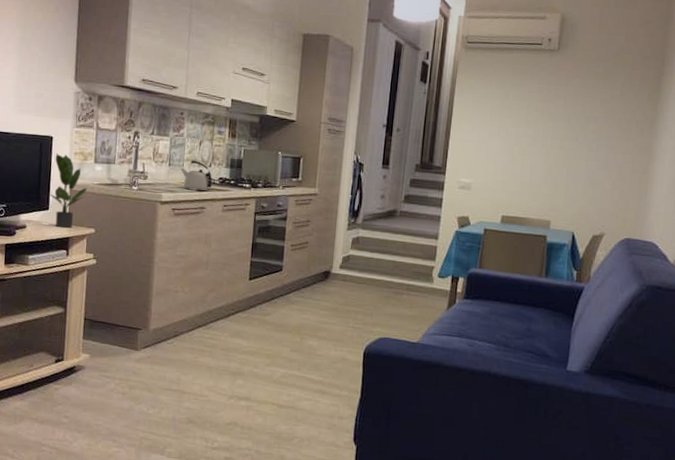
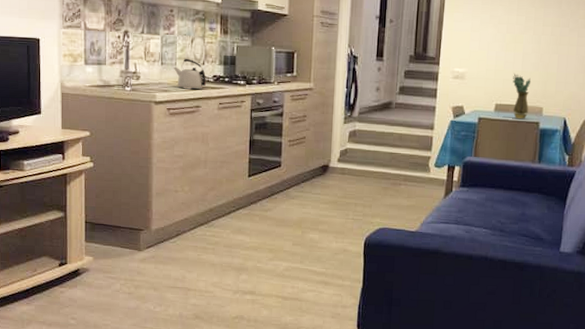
potted plant: present [49,153,88,229] -> none [40,55,79,132]
vase: none [519,186,539,233] -> present [512,74,531,120]

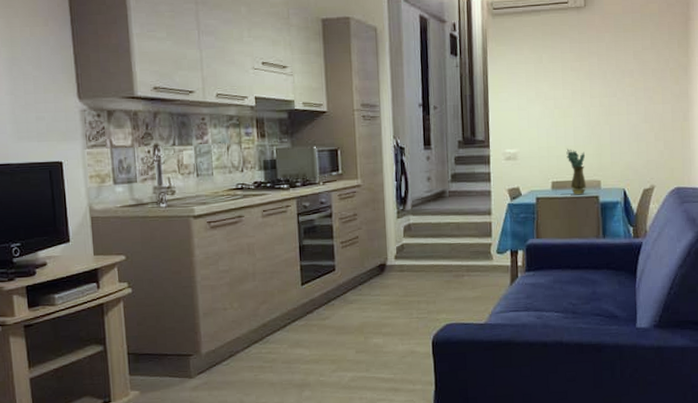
kettle: present [173,58,206,89] -> none [210,167,247,200]

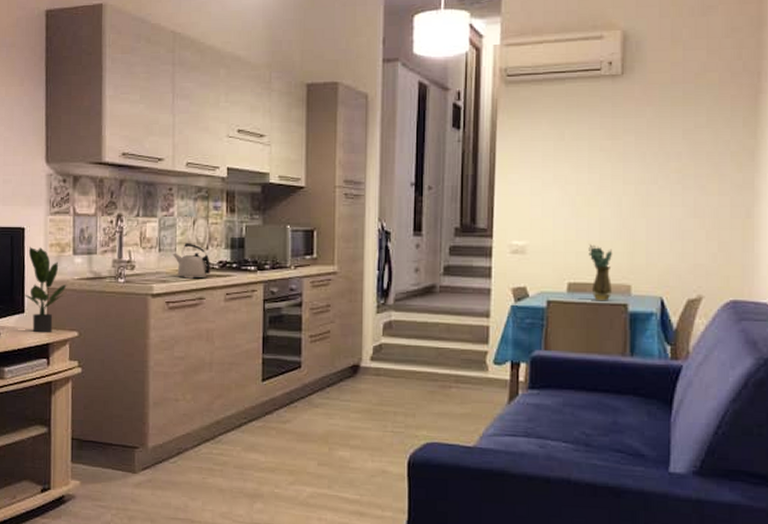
potted plant: none [67,179,110,260] -> present [24,246,67,333]
kettle: none [210,167,247,200] -> present [172,242,210,279]

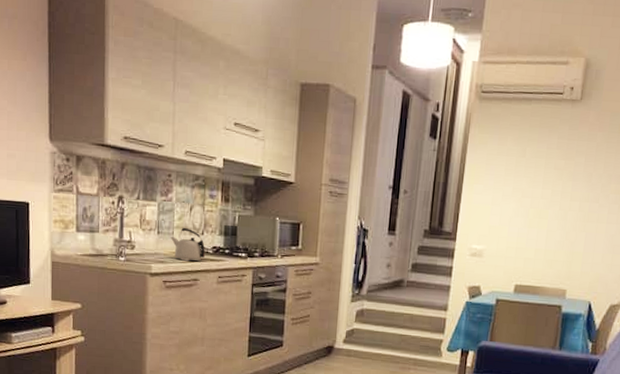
potted plant: present [24,246,67,333] -> none [29,221,71,304]
vase: present [588,244,613,302] -> none [533,252,555,303]

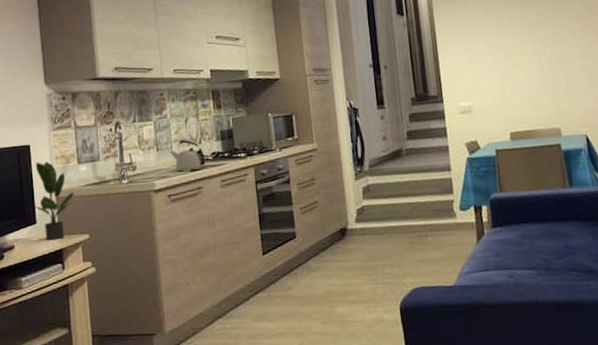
potted plant: none [29,221,71,304] -> present [34,161,75,241]

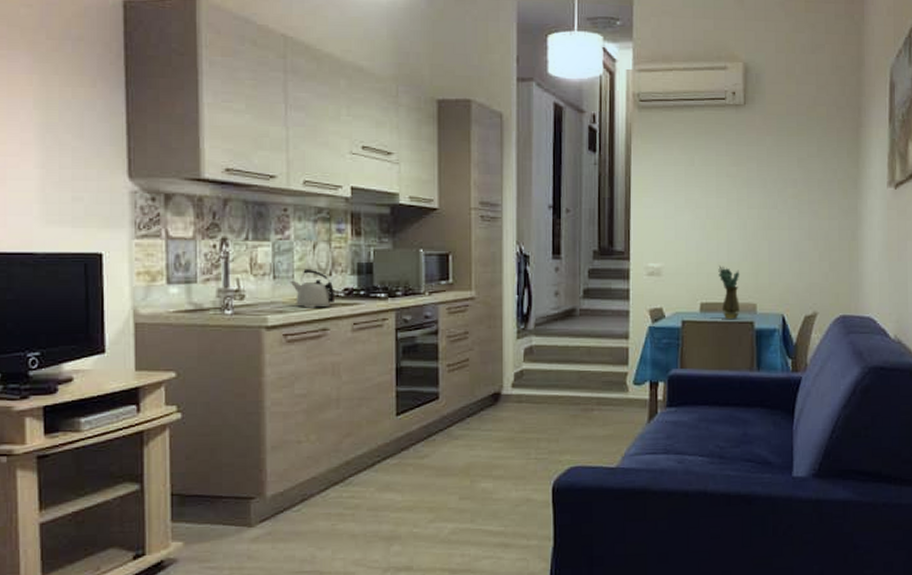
potted plant: present [34,161,75,241] -> none [103,275,160,376]
vase: none [522,98,547,145] -> present [718,266,741,320]

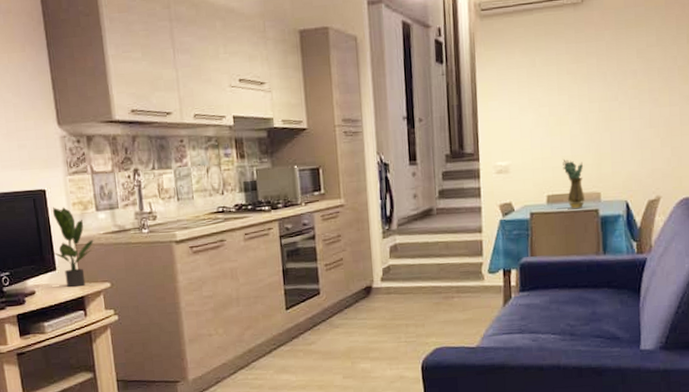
potted plant: none [103,275,160,376] -> present [52,207,94,288]
kettle: present [290,268,334,308] -> none [191,190,228,224]

